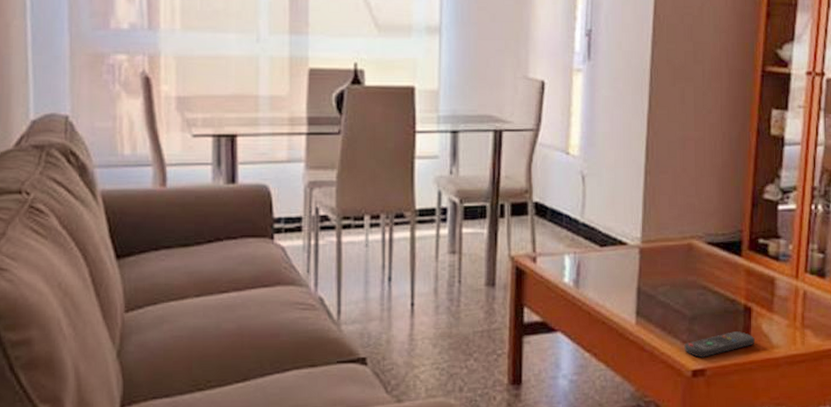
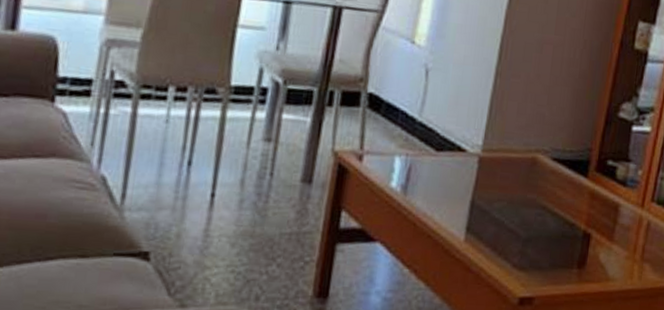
remote control: present [684,331,755,358] -> none [514,259,590,285]

